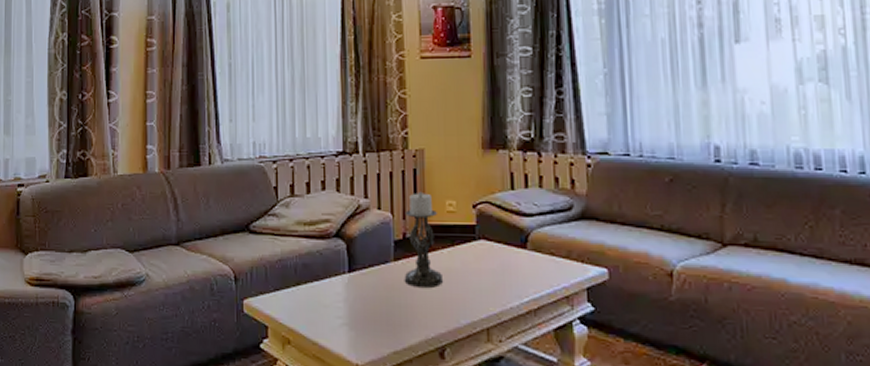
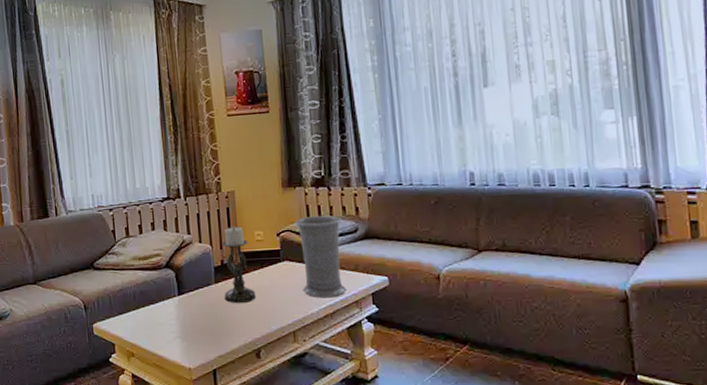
vase: none [495,187,555,290] -> present [294,215,346,298]

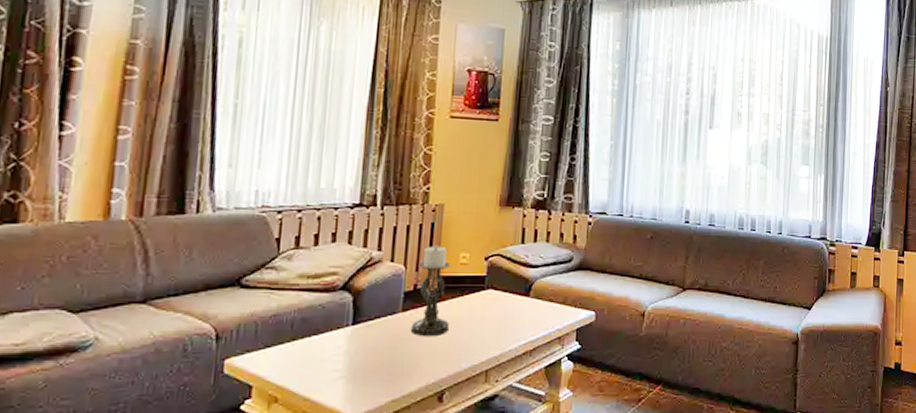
vase: present [294,215,346,298] -> none [504,241,557,333]

